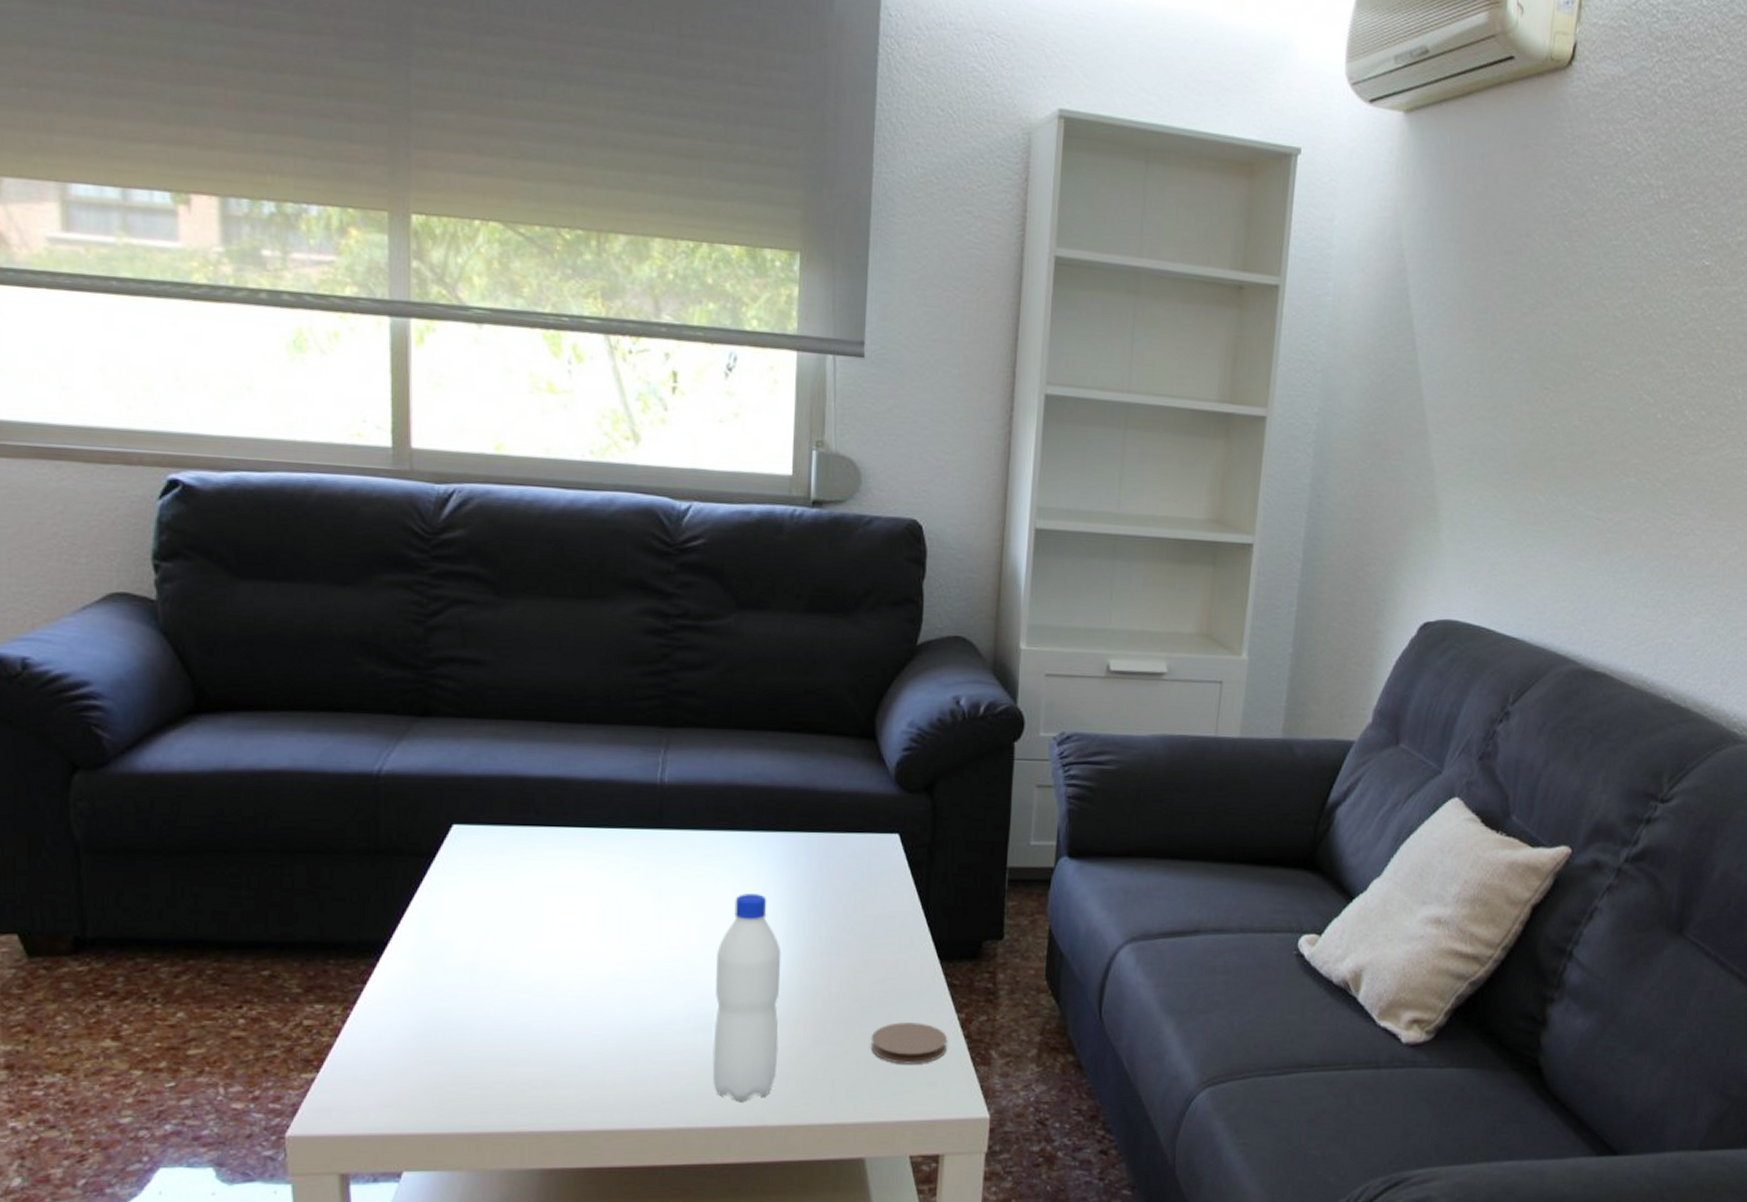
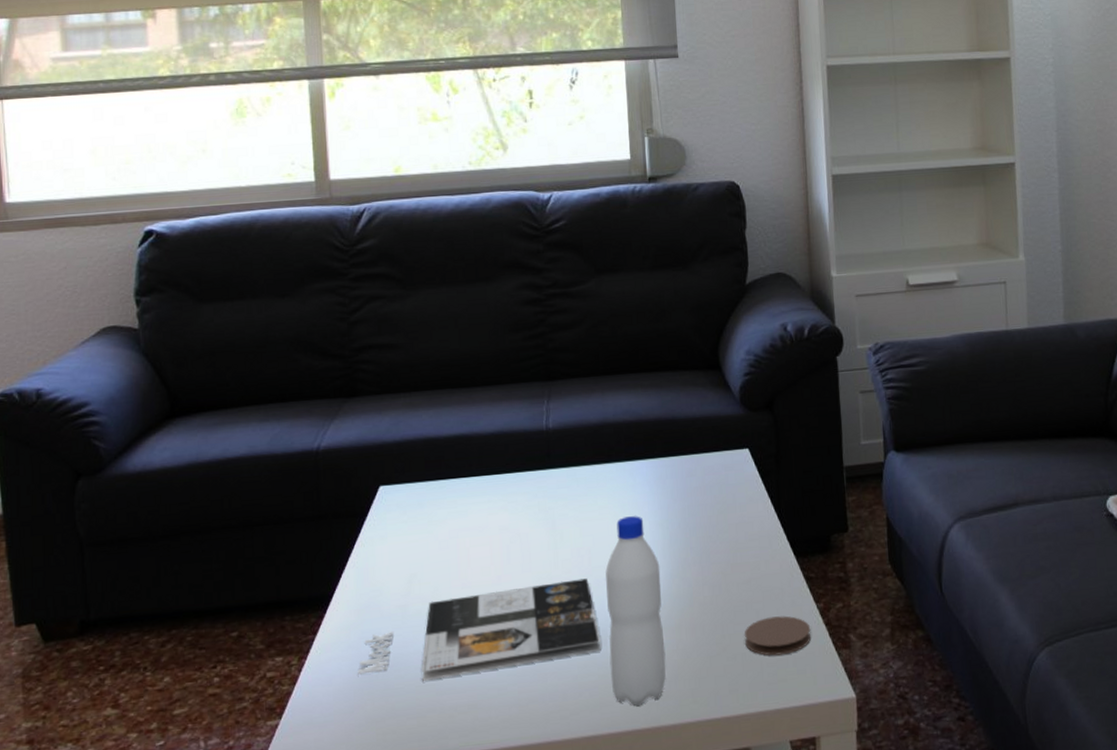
magazine: none [413,956,705,1049] -> present [357,578,601,681]

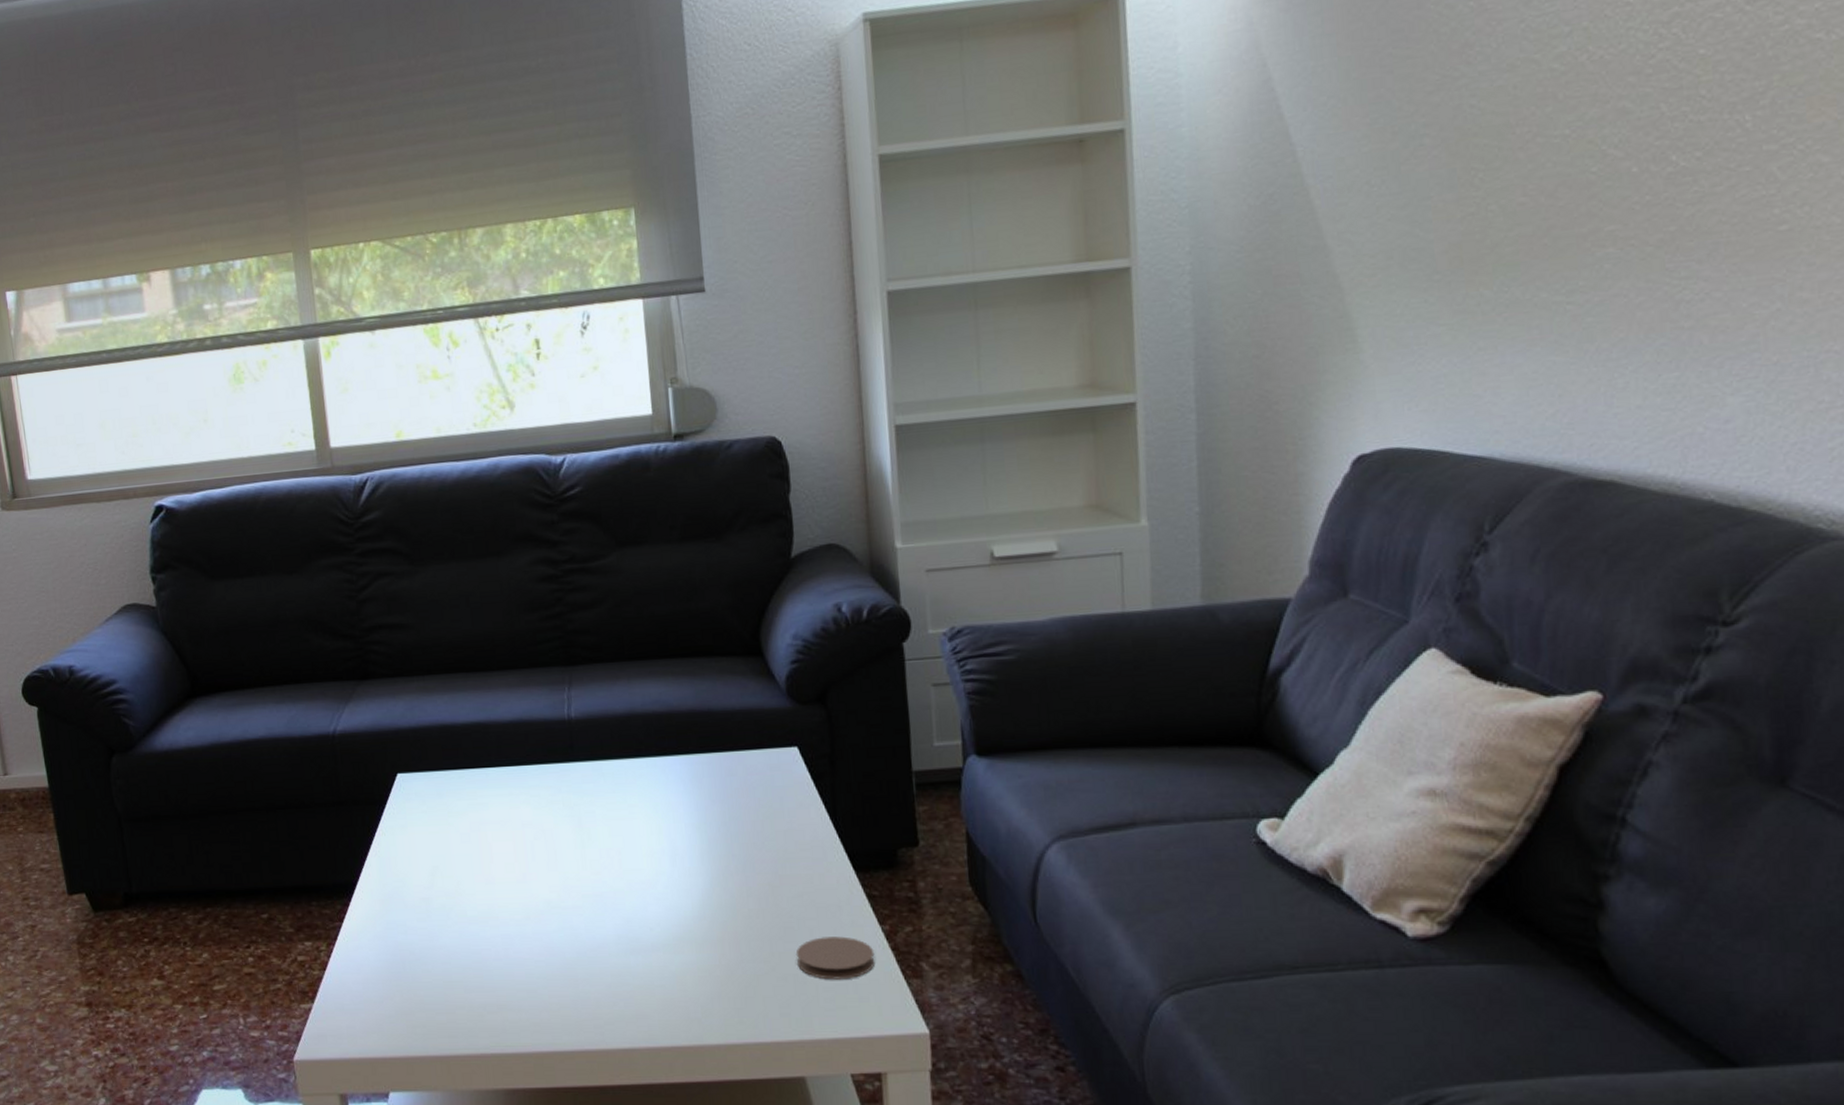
magazine: present [357,578,601,681] -> none [385,881,636,977]
water bottle: present [605,516,666,707] -> none [638,817,708,1022]

